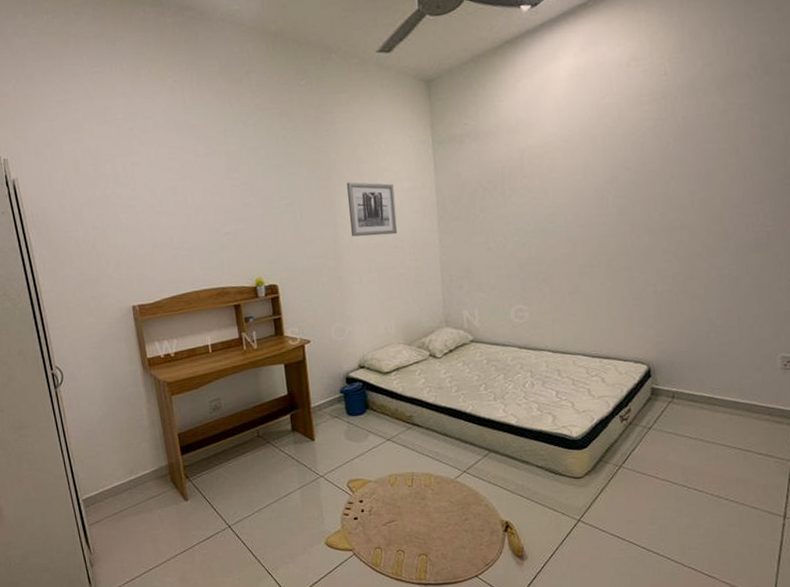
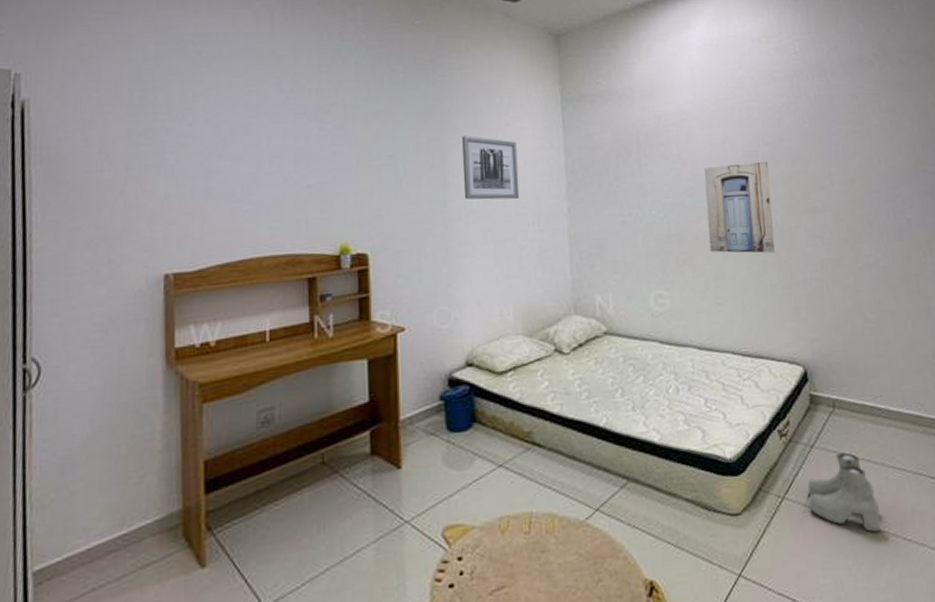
wall art: none [564,185,629,271] -> present [704,161,775,253]
boots: none [642,433,707,494] -> present [807,452,882,533]

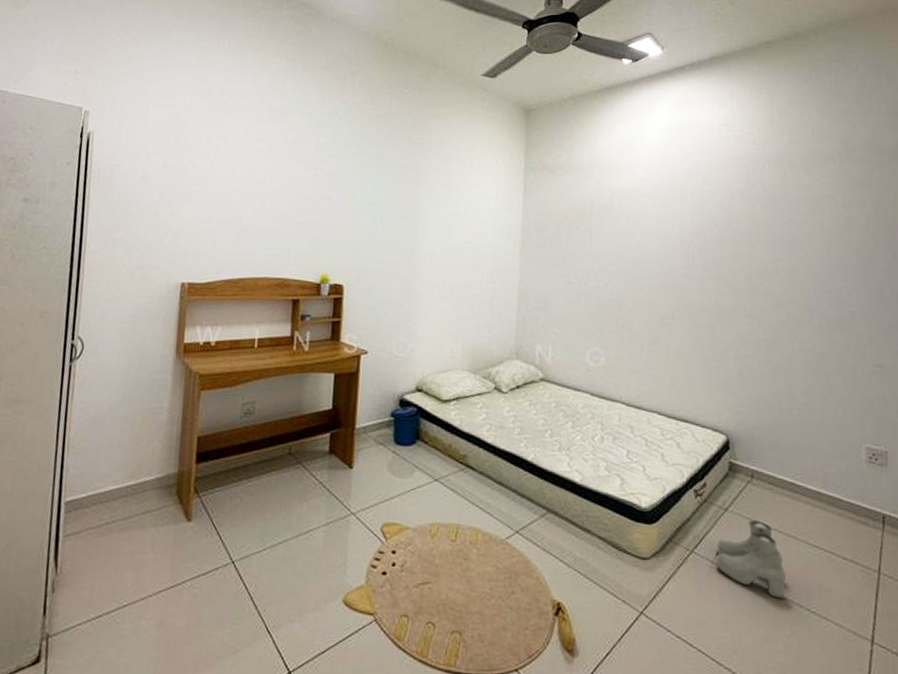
wall art: present [461,135,520,200] -> none [429,192,480,252]
wall art: present [704,161,775,253] -> none [648,241,715,327]

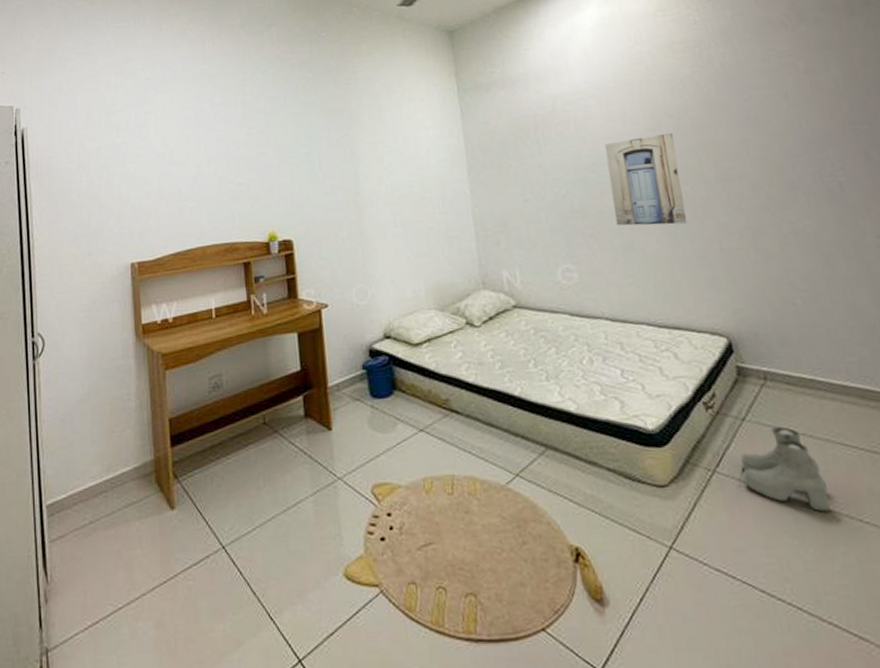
wall art: none [648,241,715,327] -> present [604,132,687,226]

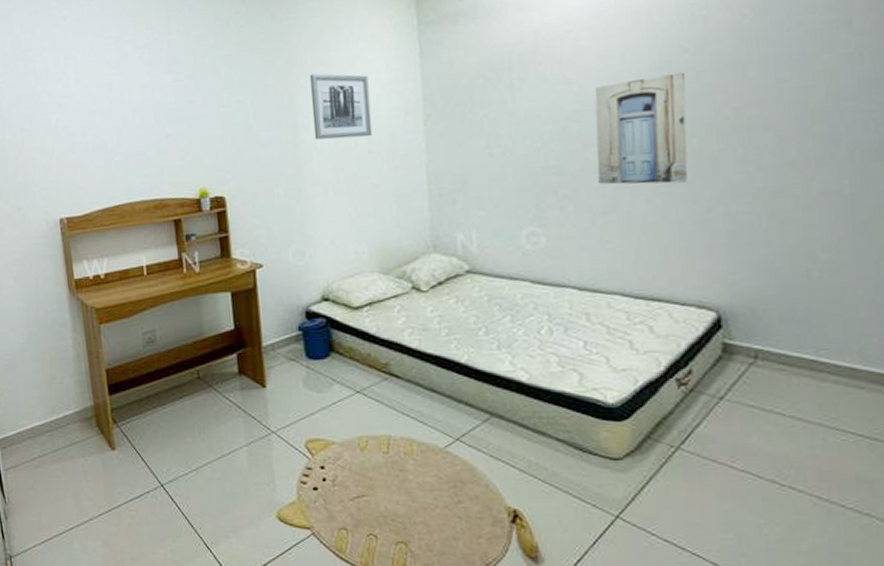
wall art: none [368,130,425,188] -> present [310,73,373,140]
boots: present [740,427,832,512] -> none [710,408,810,495]

